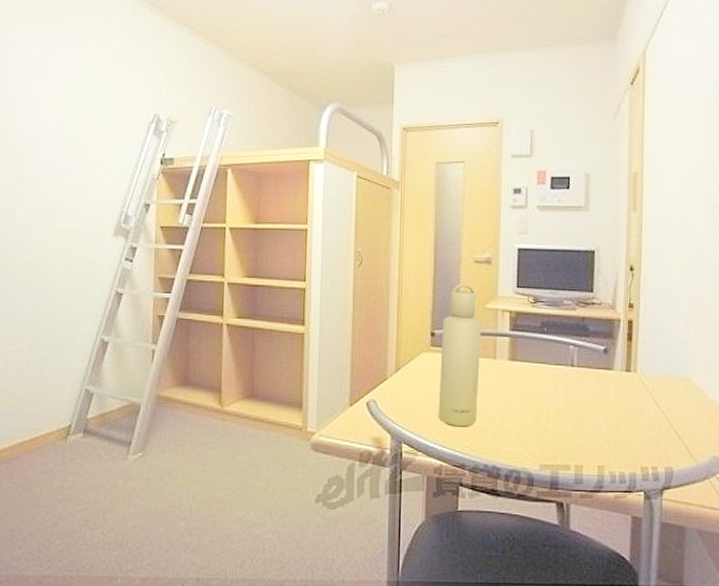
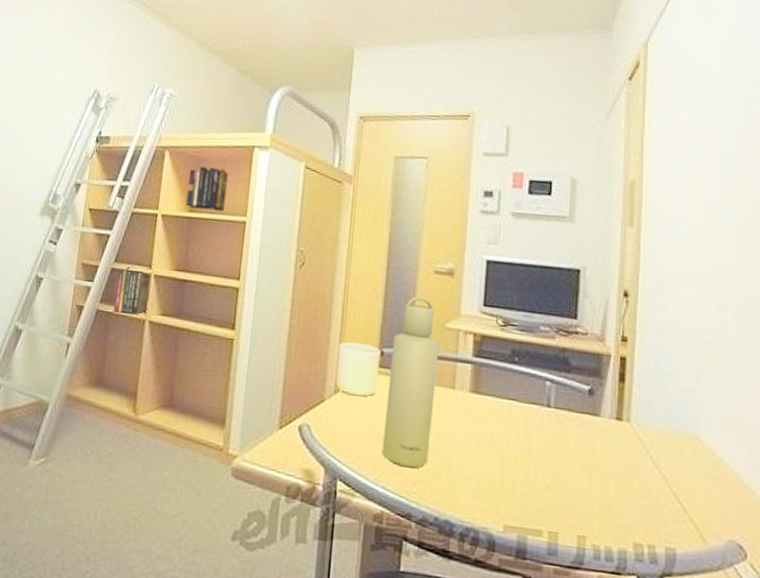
books: none [192,276,226,319] -> present [114,266,153,315]
books: none [251,182,288,221] -> present [186,167,229,212]
mug: none [395,327,433,373] -> present [335,341,381,397]

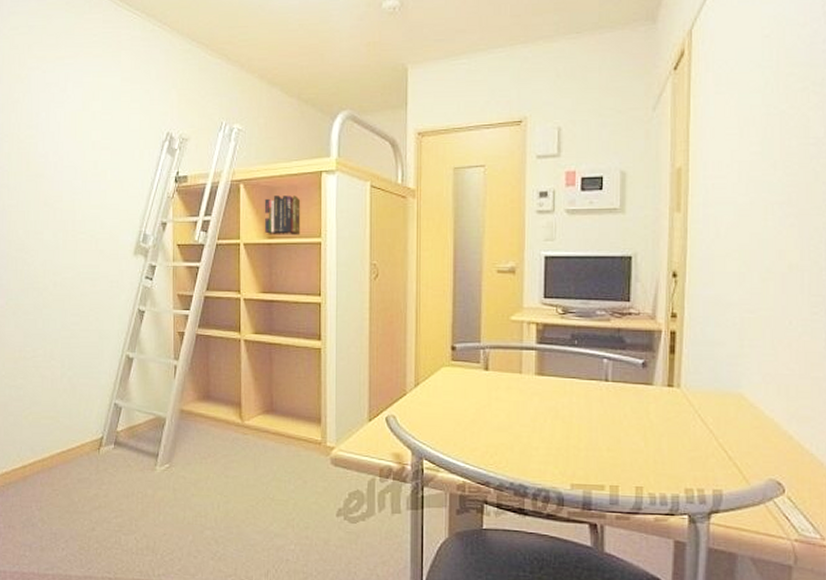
books: present [114,266,153,315] -> none [210,293,242,335]
mug: present [335,341,381,397] -> none [415,341,454,388]
bottle: present [381,296,440,469] -> none [460,295,506,444]

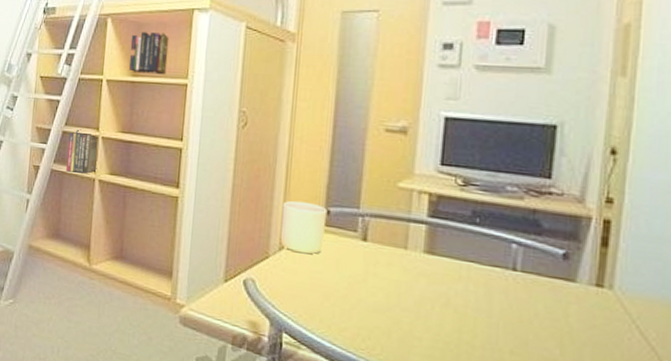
books: none [210,293,242,335] -> present [66,129,100,174]
mug: none [415,341,454,388] -> present [280,200,328,255]

